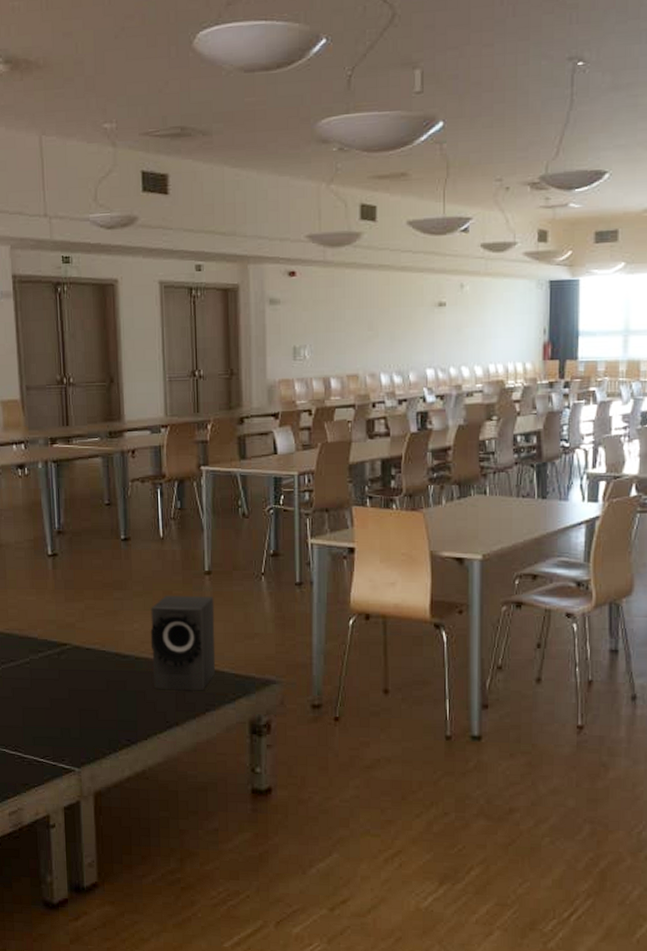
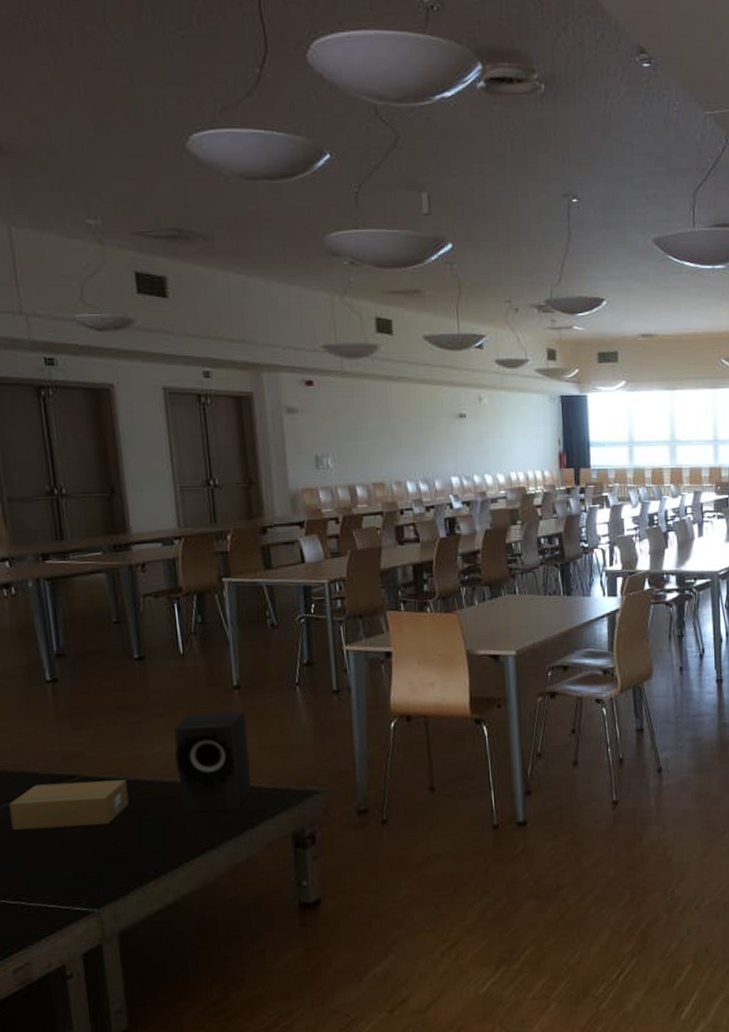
box: none [13,649,109,692] -> present [9,779,129,830]

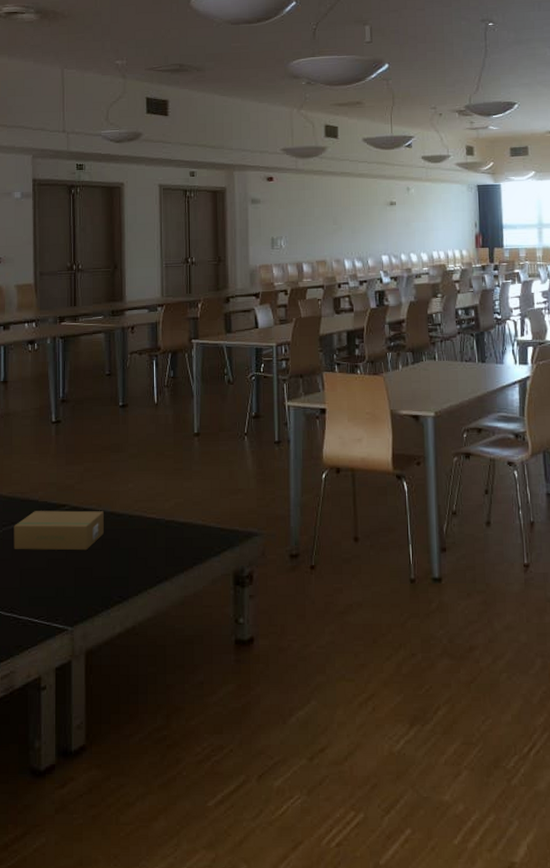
speaker: present [174,711,252,814] -> none [143,456,203,546]

